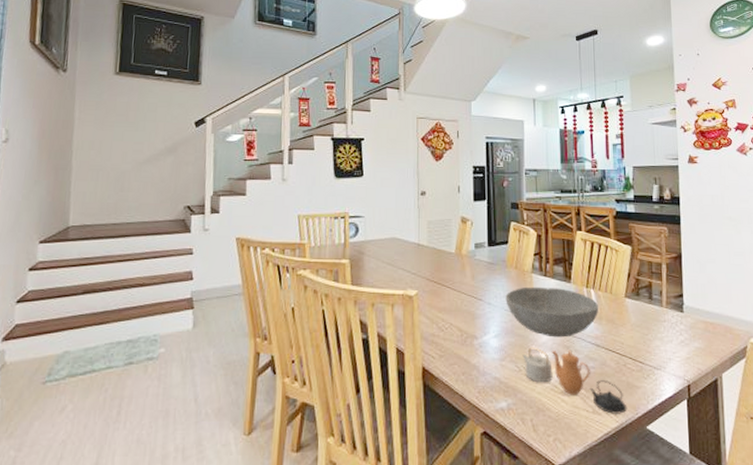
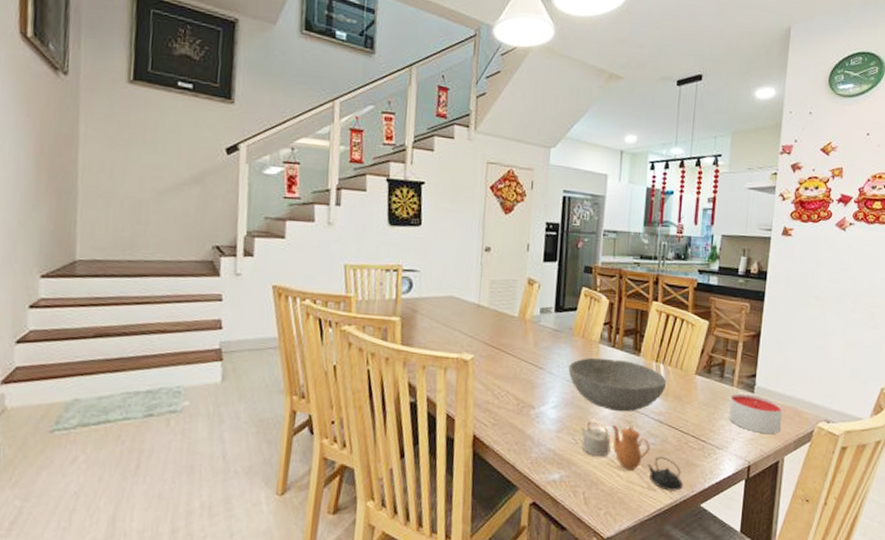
candle: none [661,314,715,351] -> present [729,393,783,434]

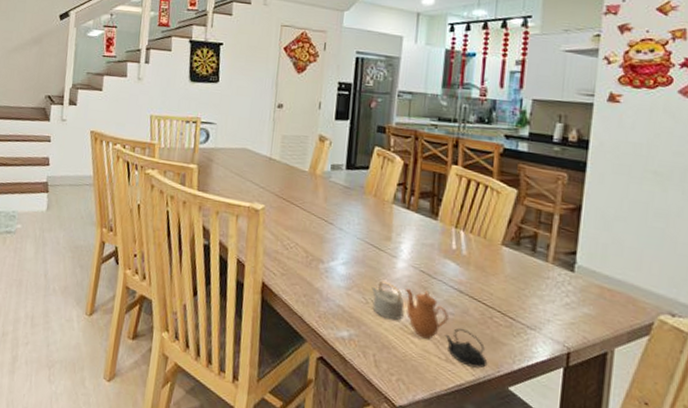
bowl: present [568,357,667,412] -> none [359,217,468,277]
candle: present [729,393,783,434] -> none [542,270,612,321]

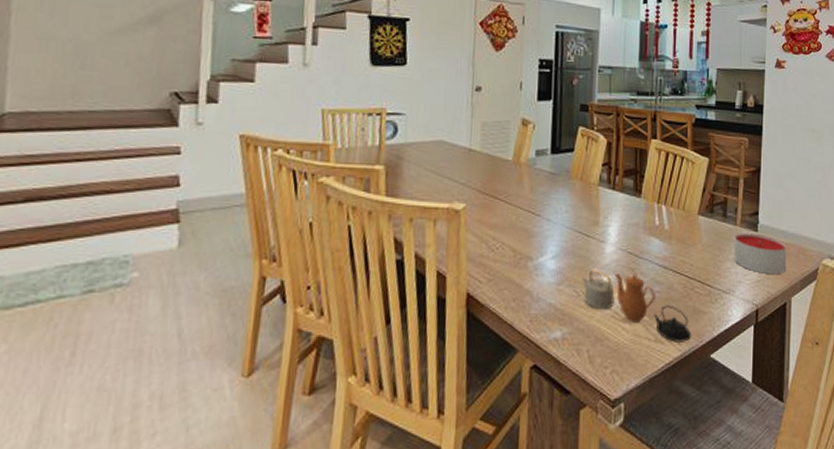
candle: none [542,270,612,321] -> present [734,233,787,274]

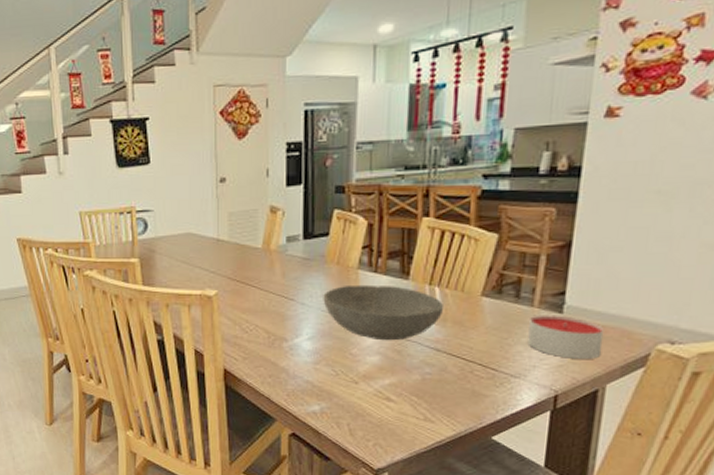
bowl: none [567,201,670,259] -> present [323,284,445,341]
teapot: present [582,269,692,344] -> none [341,350,469,424]

